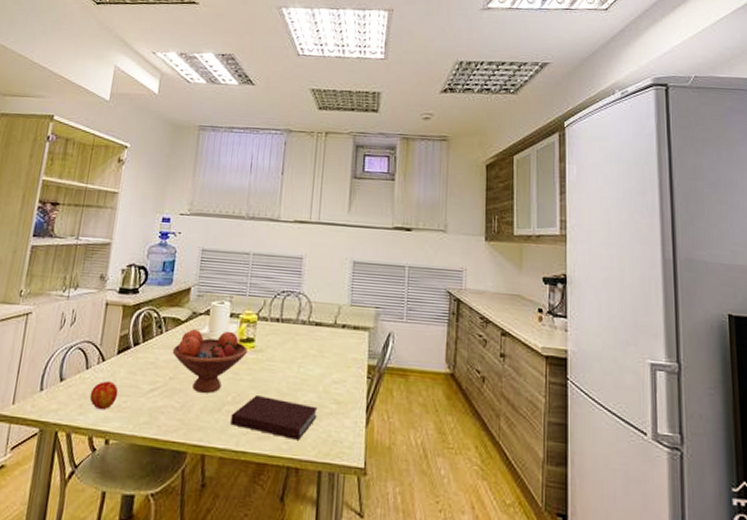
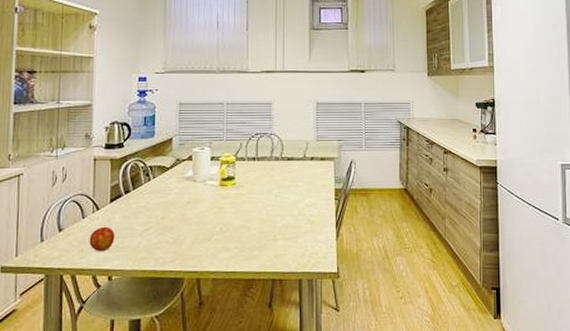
fruit bowl: present [172,329,248,394] -> none [161,172,230,228]
notebook: present [231,396,318,440] -> none [220,224,295,257]

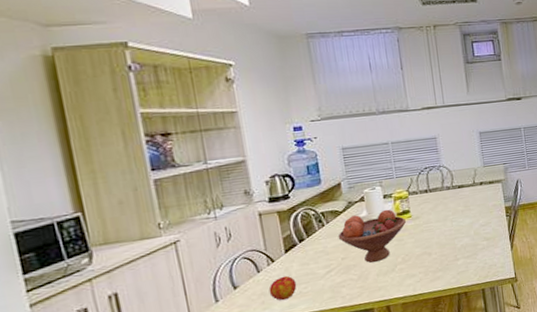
fruit bowl: none [161,172,230,228] -> present [338,209,407,263]

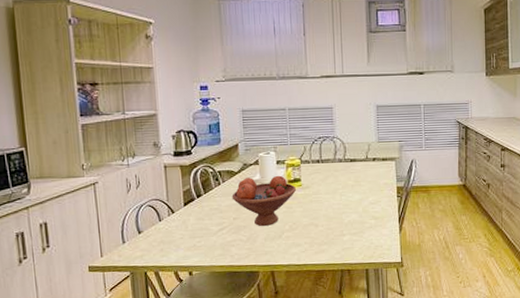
apple: present [268,275,297,301] -> none [167,227,192,251]

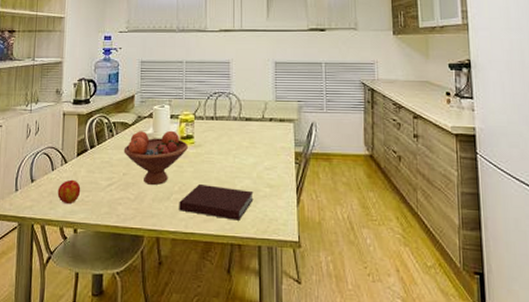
apple: none [167,227,192,251] -> present [57,179,81,205]
notebook: none [291,221,360,250] -> present [179,185,254,221]

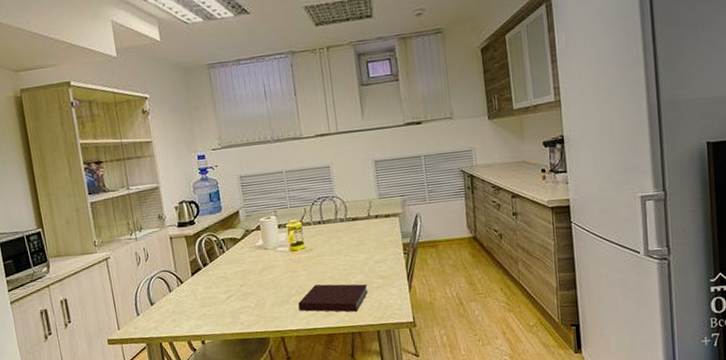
apple: present [57,179,81,205] -> none [178,297,202,321]
fruit bowl: present [123,130,189,186] -> none [236,239,300,292]

